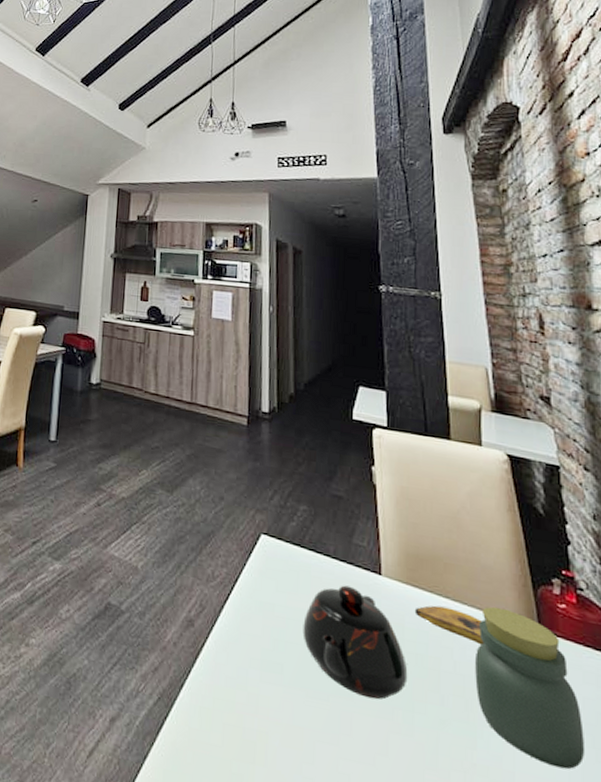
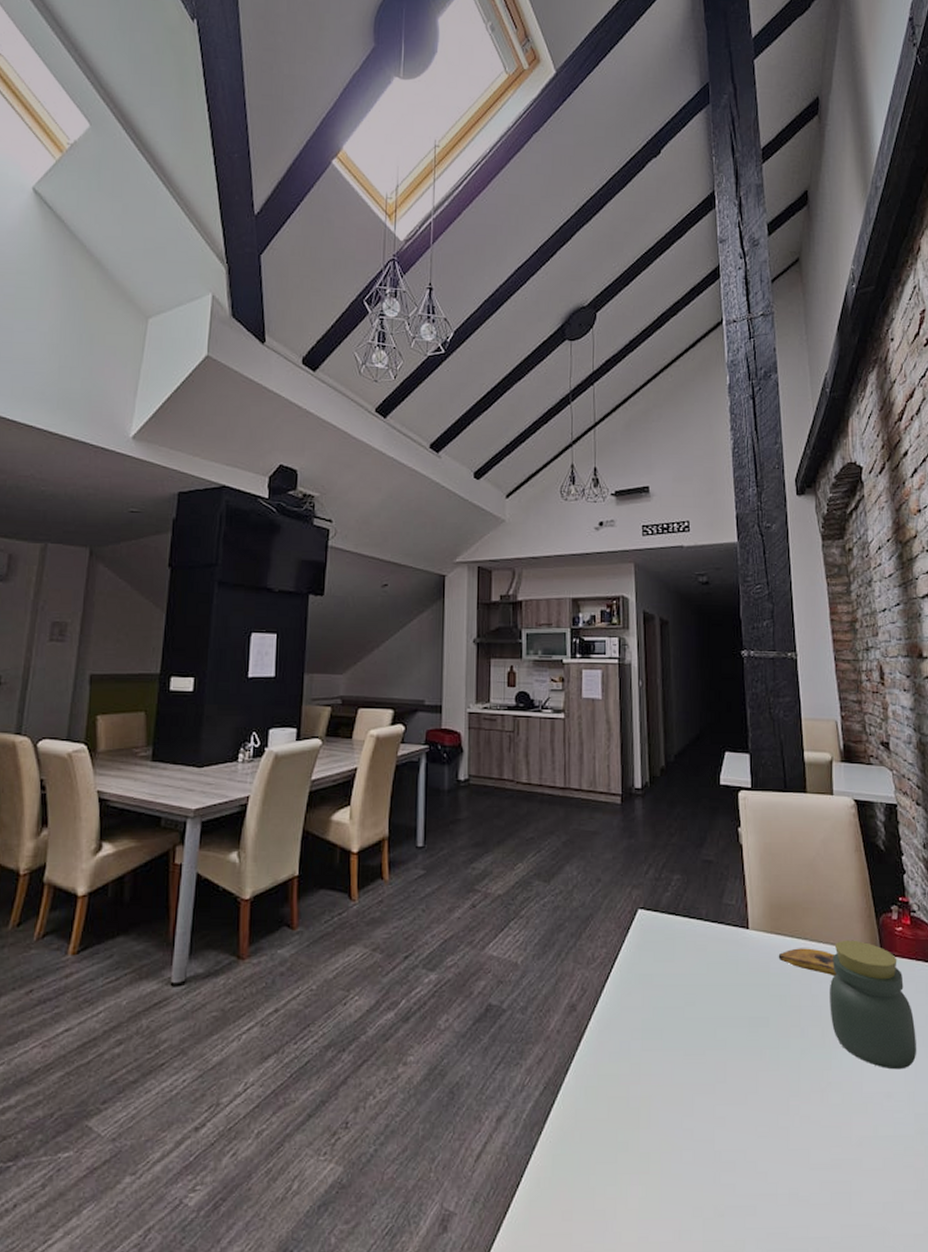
teapot: present [302,585,408,700] -> none [679,944,773,1045]

